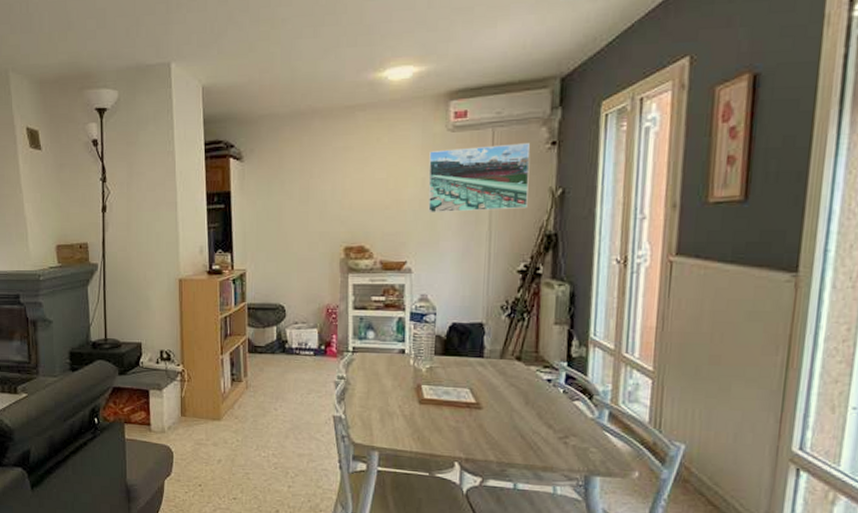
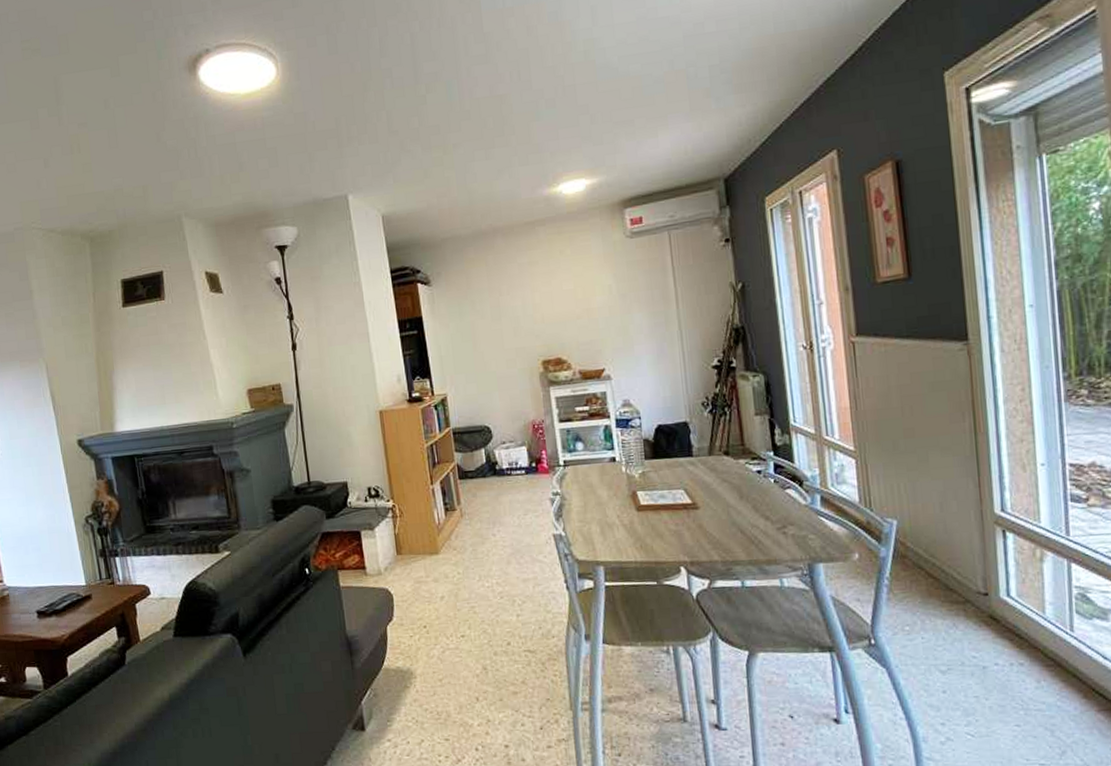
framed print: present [428,143,531,214] -> none [612,242,712,319]

